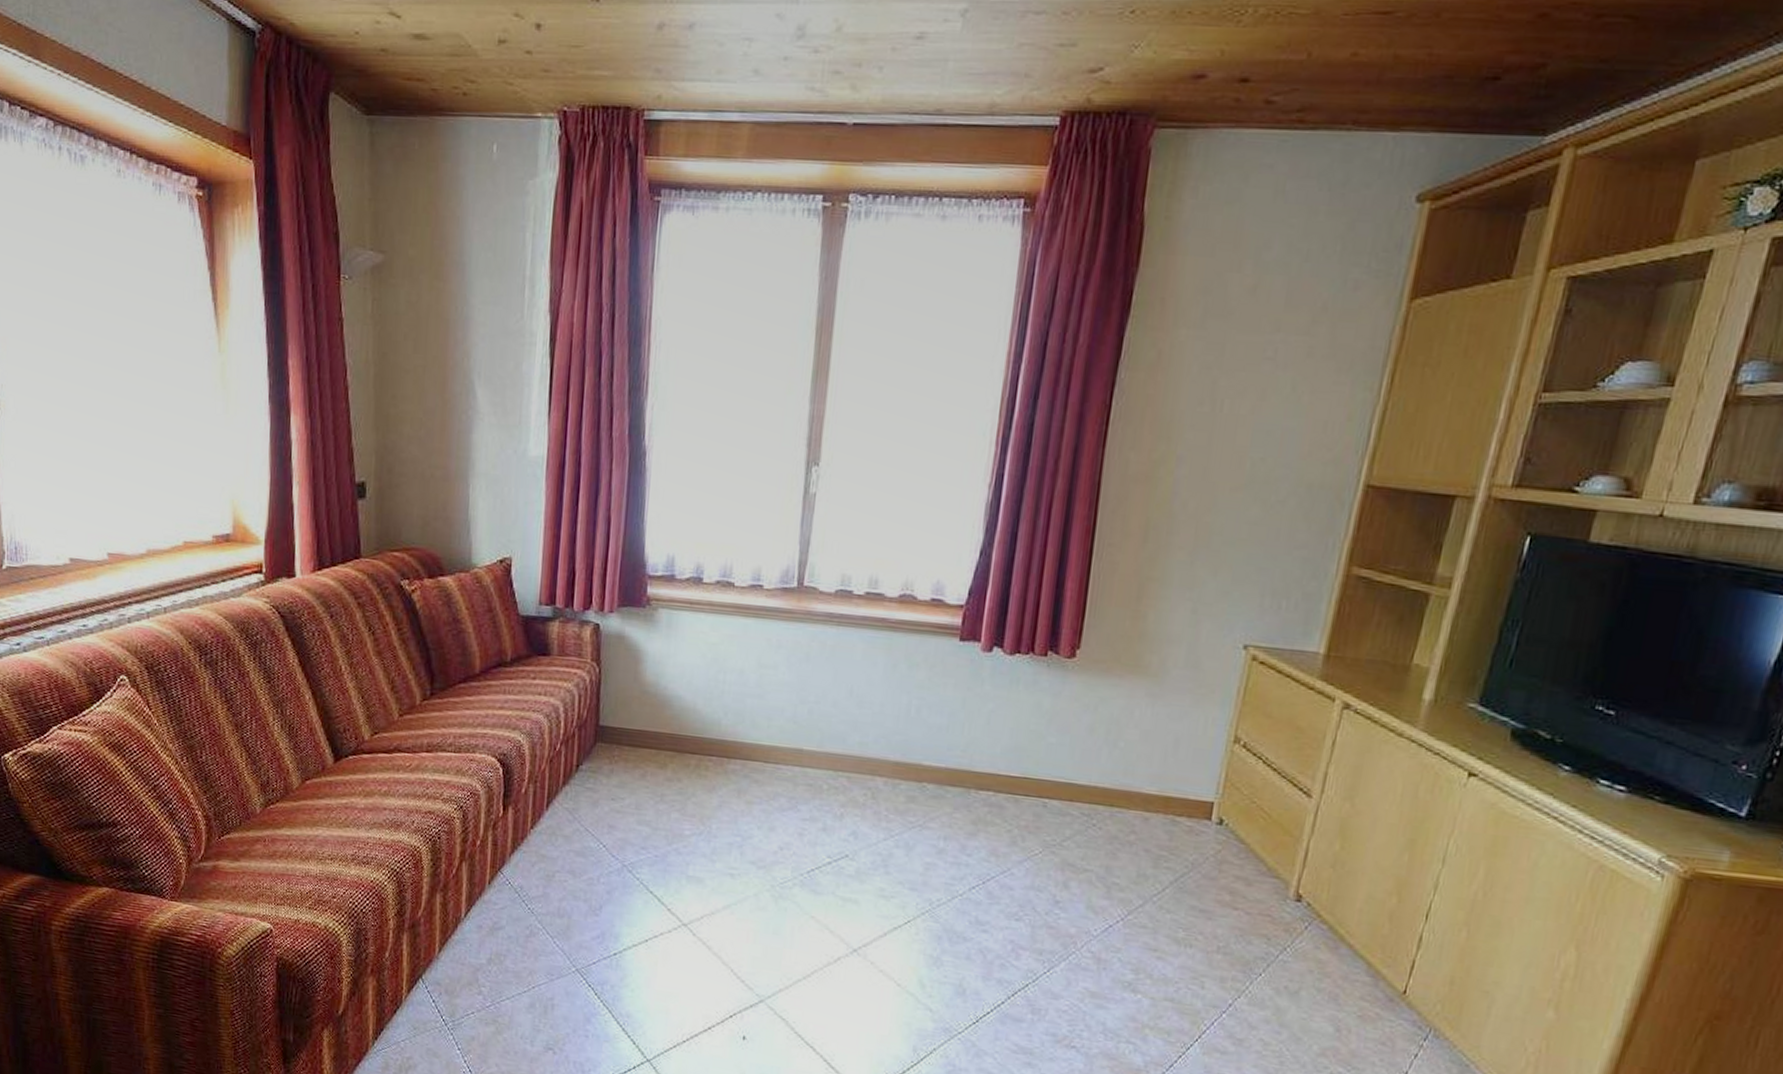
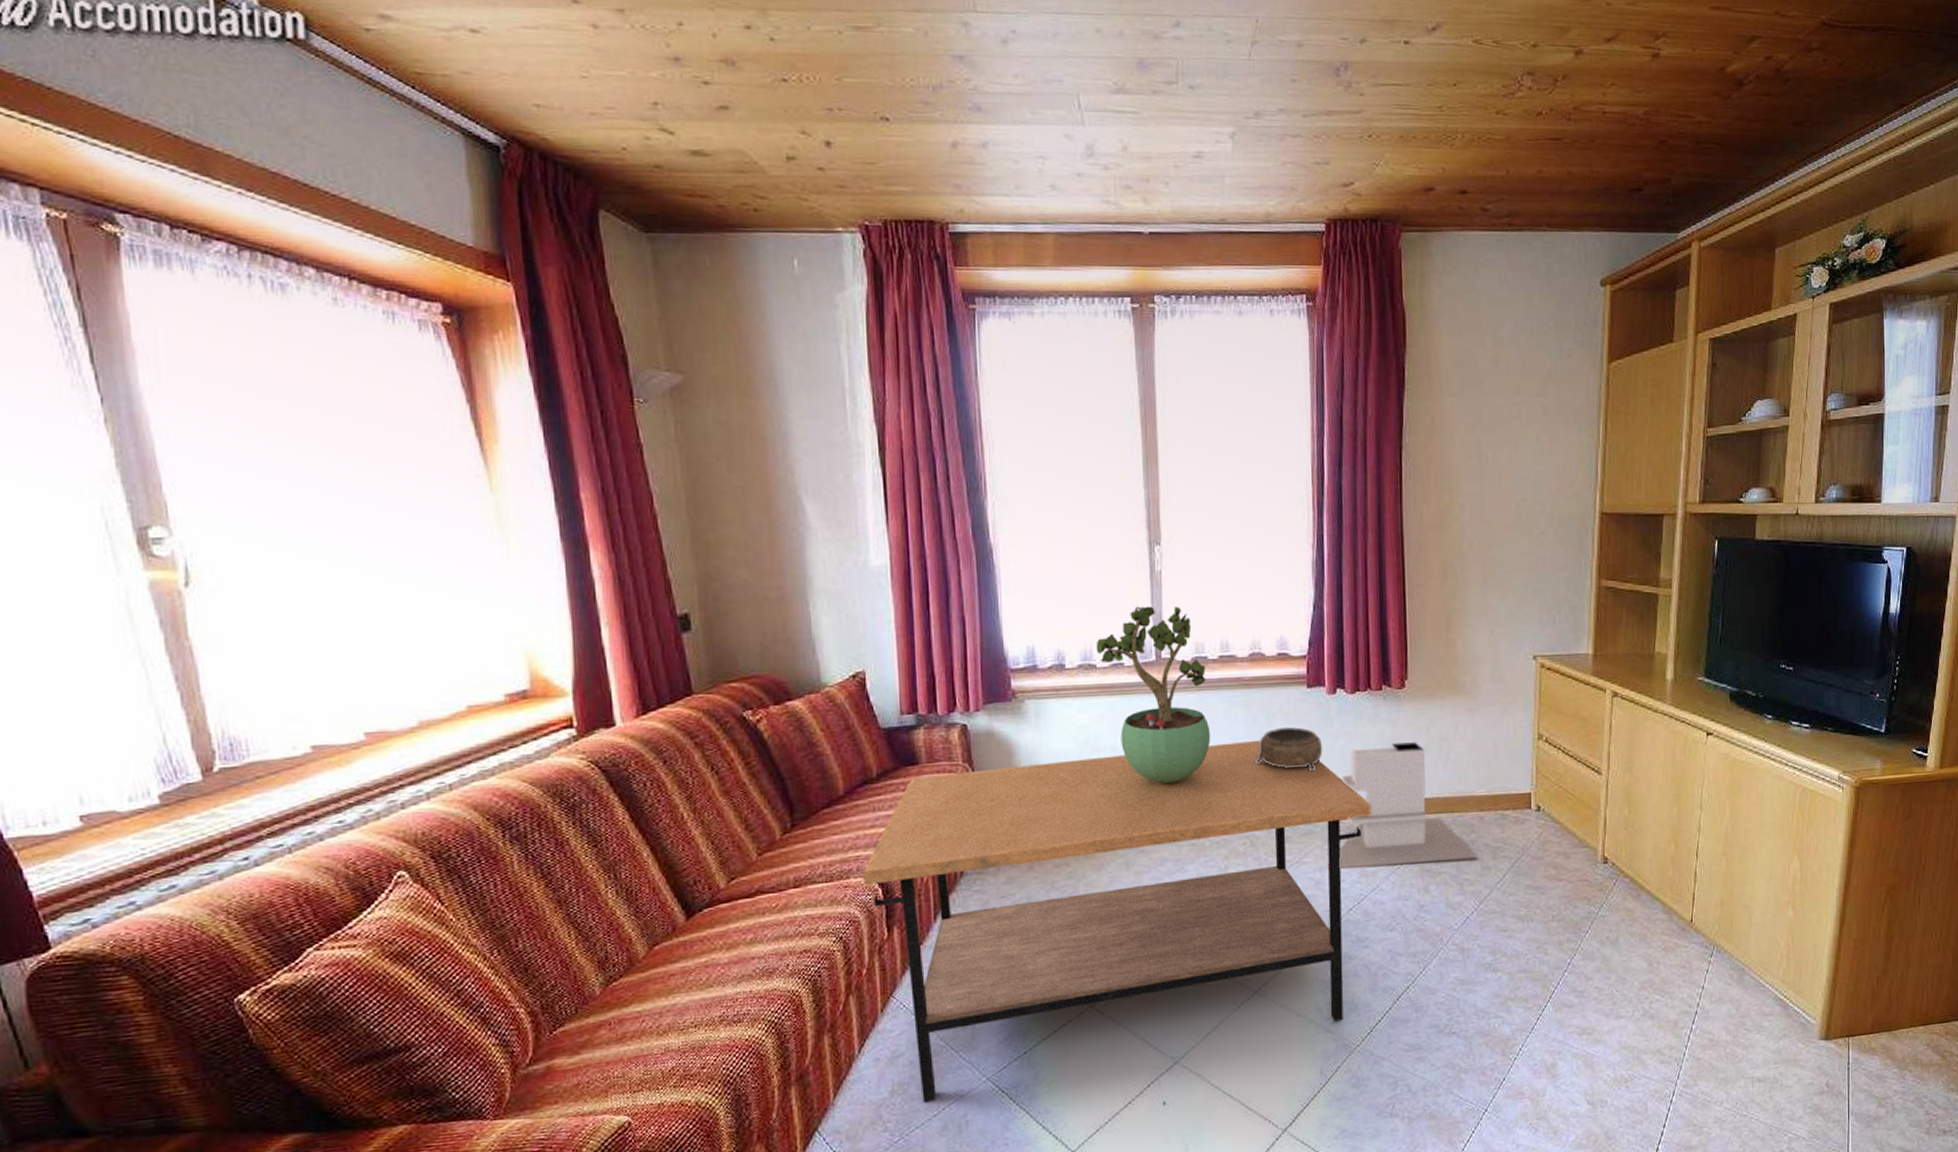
coffee table: none [487,667,1015,1003] -> present [863,740,1372,1104]
potted plant: none [736,528,849,718] -> present [1096,606,1211,784]
decorative bowl: none [888,679,968,733] -> present [1254,727,1322,772]
fireplace: none [953,716,1134,864] -> present [1327,742,1478,870]

